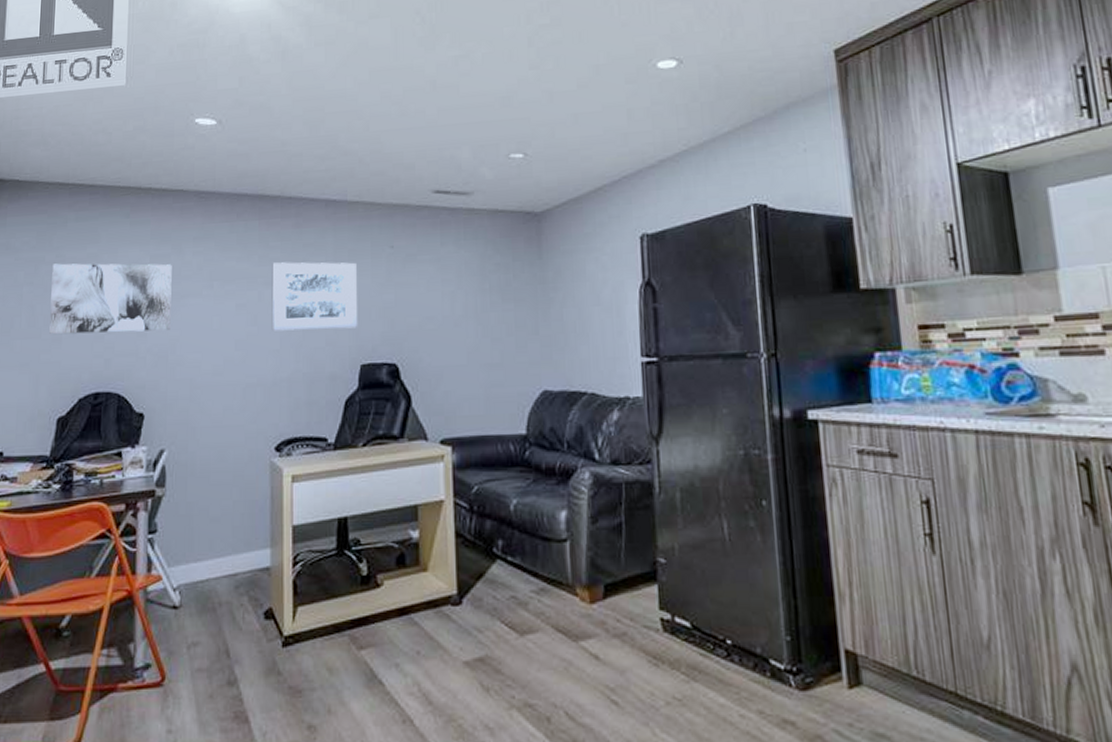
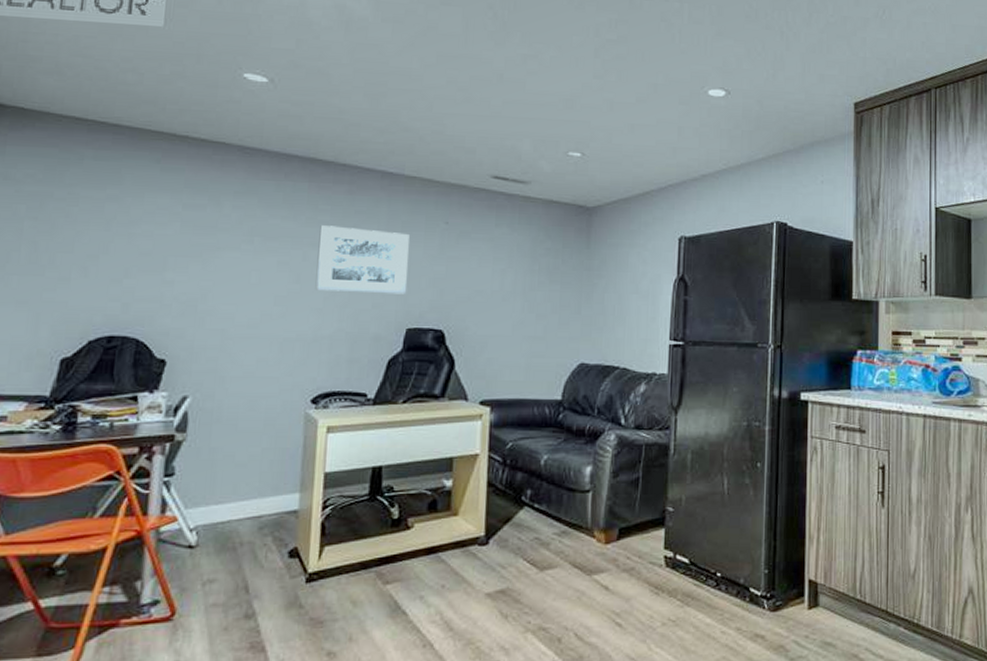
wall art: present [49,263,172,335] -> none [55,201,208,280]

